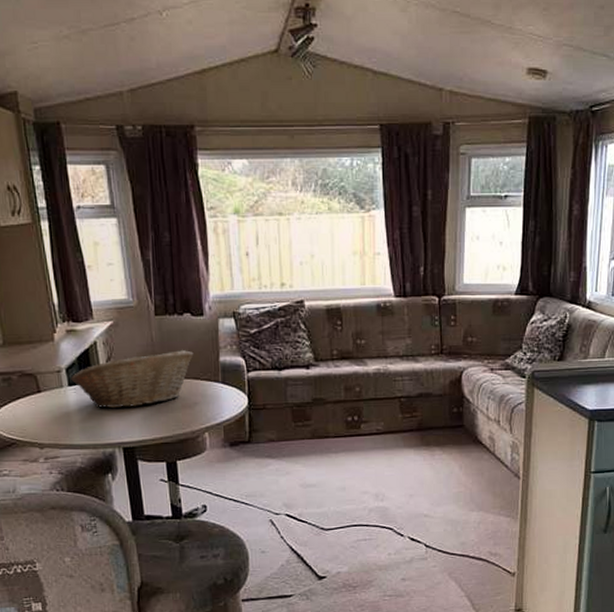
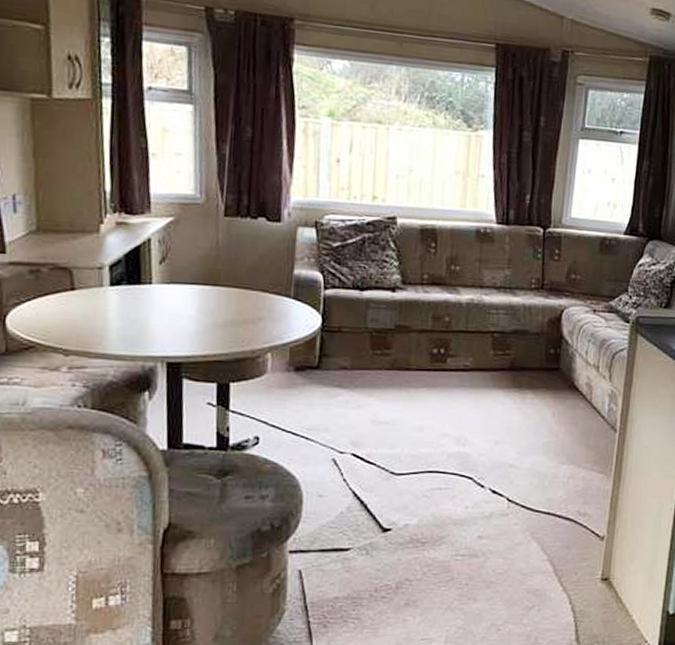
fruit basket: present [71,350,194,409] -> none [114,257,265,317]

